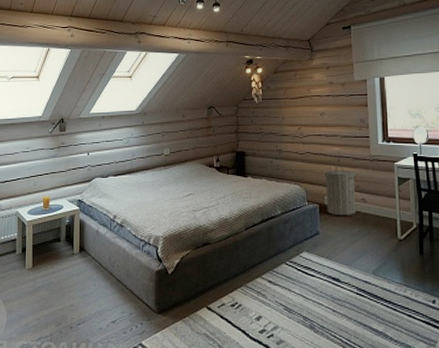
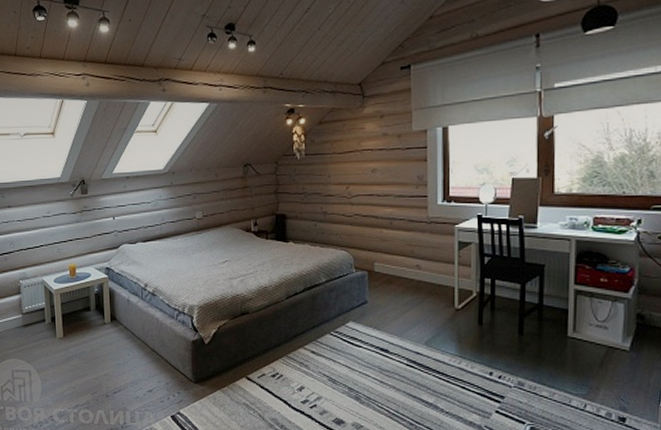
laundry hamper: present [324,166,356,215] -> none [375,229,411,283]

